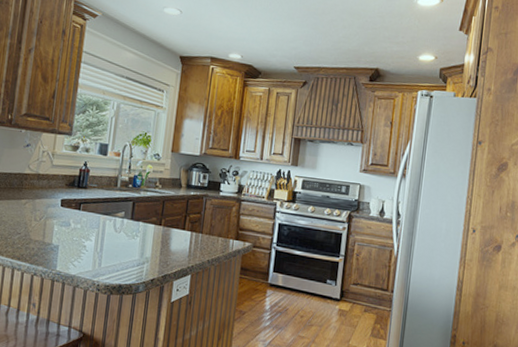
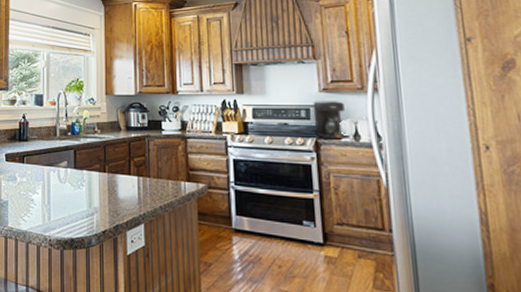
coffee maker: none [350,179,378,215] -> present [313,101,351,140]

